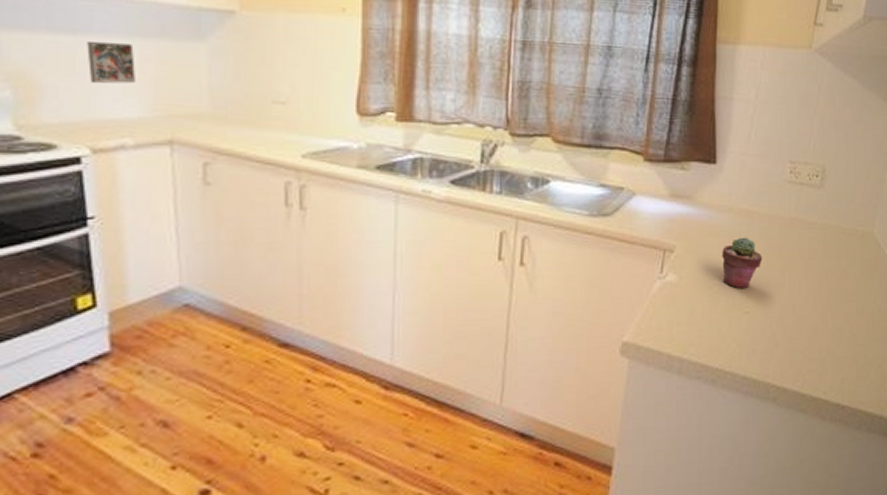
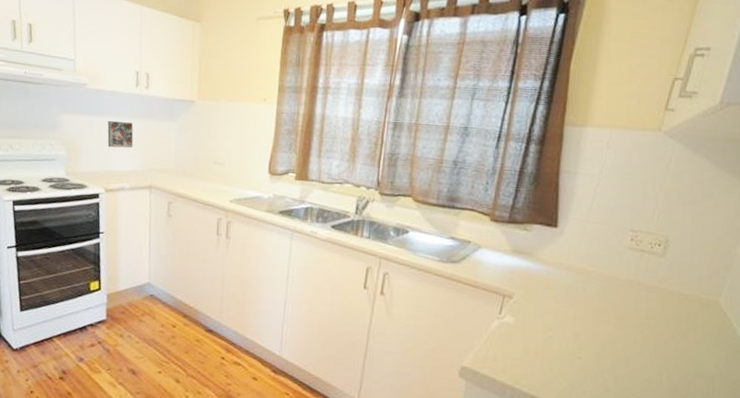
potted succulent: present [722,237,763,289] -> none [557,292,598,337]

